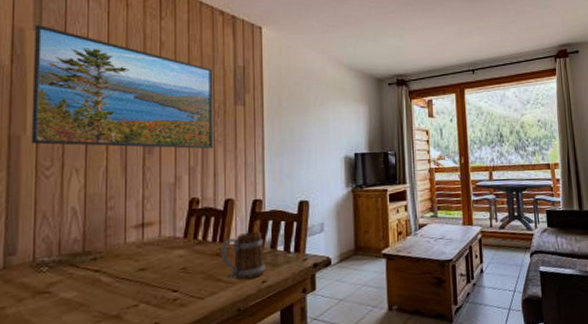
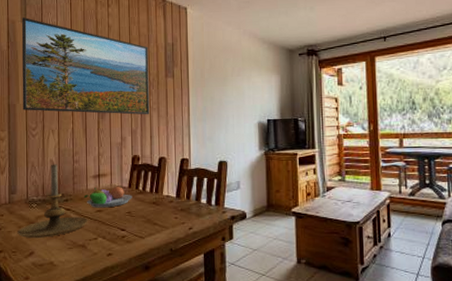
candle holder: none [16,212,126,314] -> present [18,164,88,238]
fruit bowl: none [120,236,189,266] -> present [83,186,132,208]
mug: present [221,231,266,281] -> none [156,186,192,226]

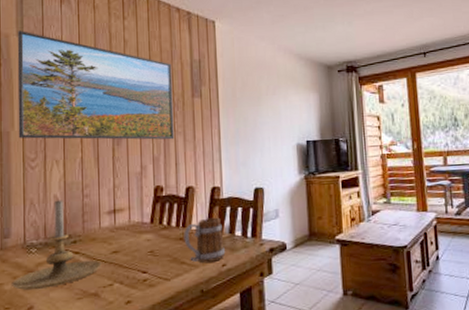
fruit bowl: present [83,186,132,208] -> none [96,221,155,249]
mug: none [156,186,192,226] -> present [184,217,226,264]

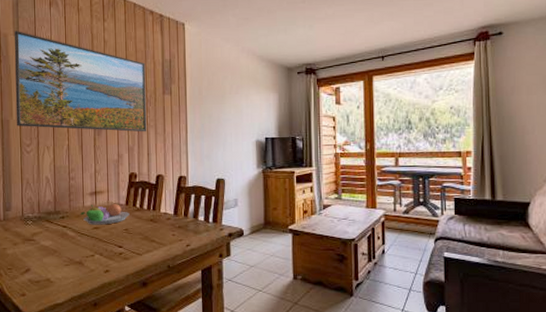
candle holder: present [12,200,102,290] -> none [13,181,85,255]
fruit bowl: none [96,221,155,249] -> present [80,203,130,225]
mug: present [184,217,226,264] -> none [154,203,190,243]

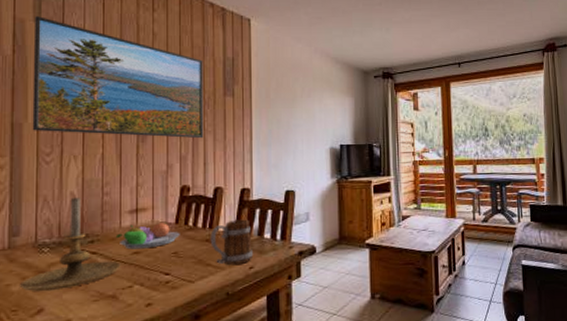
candle holder: none [13,181,85,255] -> present [20,197,121,291]
mug: none [154,203,190,243] -> present [210,219,254,266]

